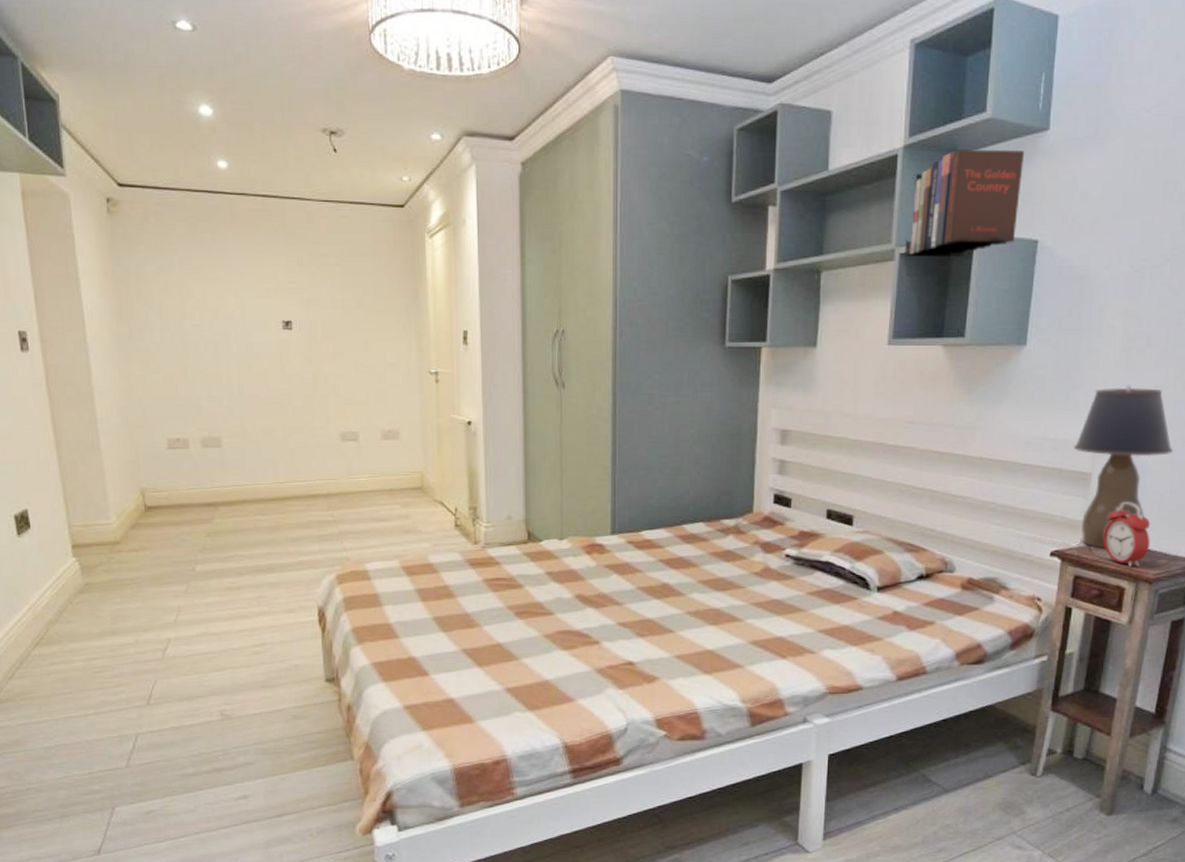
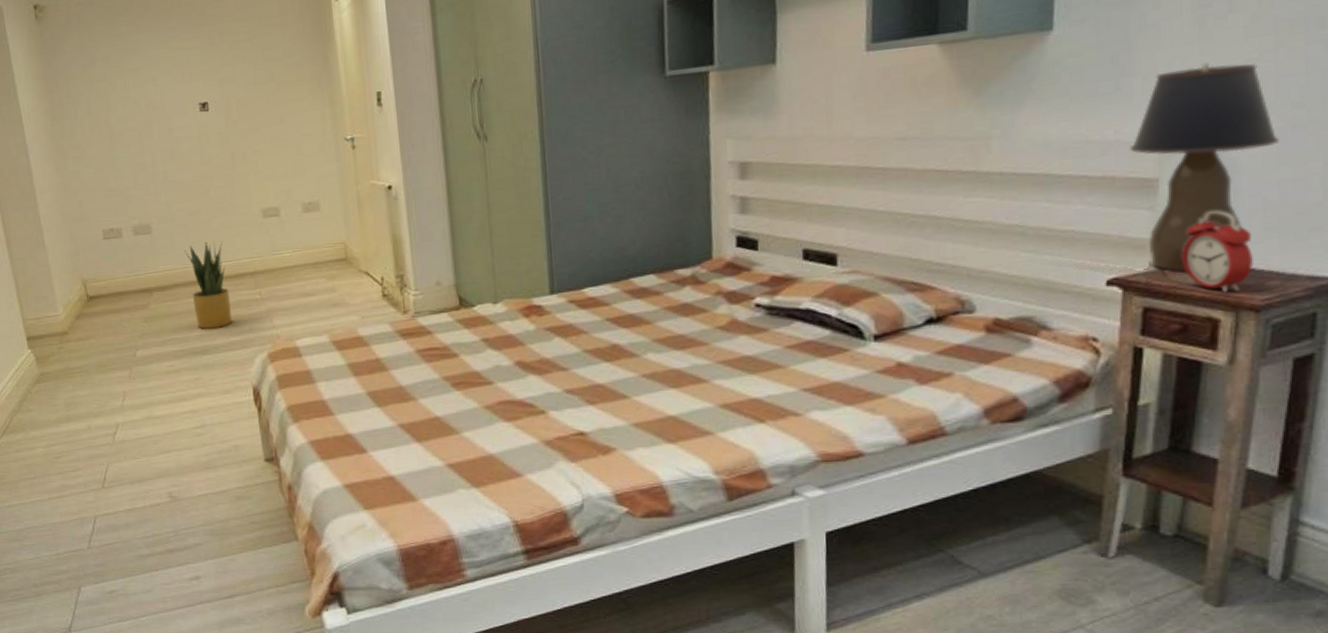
planter: none [256,460,302,547] -> present [184,241,232,329]

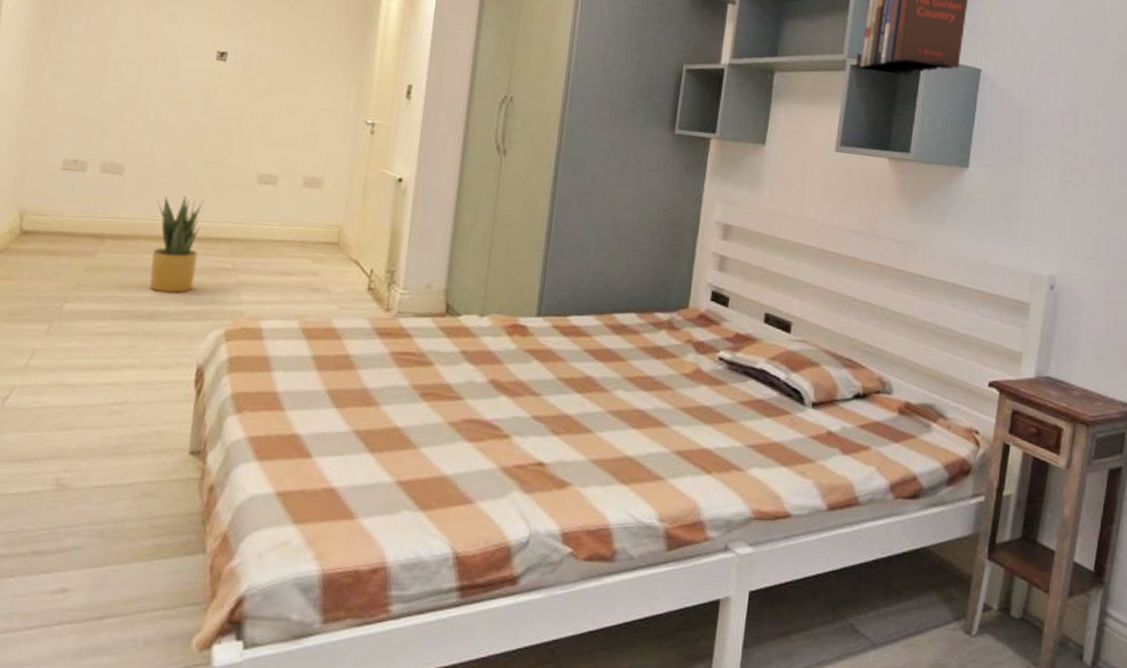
table lamp: present [1130,62,1280,273] -> none [1013,218,1108,384]
alarm clock: present [1183,210,1255,293] -> none [1041,336,1088,407]

